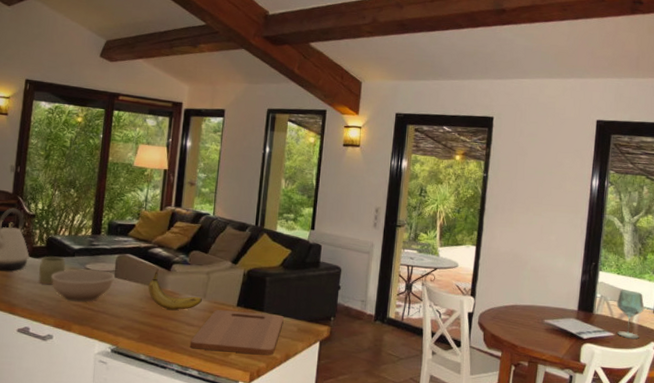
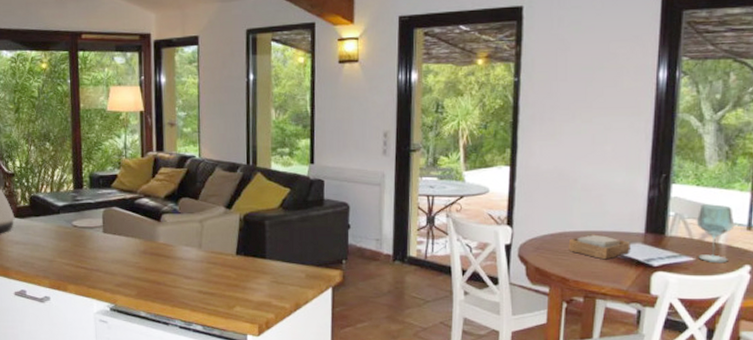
mug: present [38,256,66,284] -> none [26,215,53,244]
bowl: present [51,268,116,302] -> none [40,226,104,261]
fruit: present [148,269,202,311] -> none [139,221,198,264]
cutting board: present [189,310,284,356] -> none [190,260,289,306]
napkin holder: none [518,308,567,331] -> present [568,234,630,260]

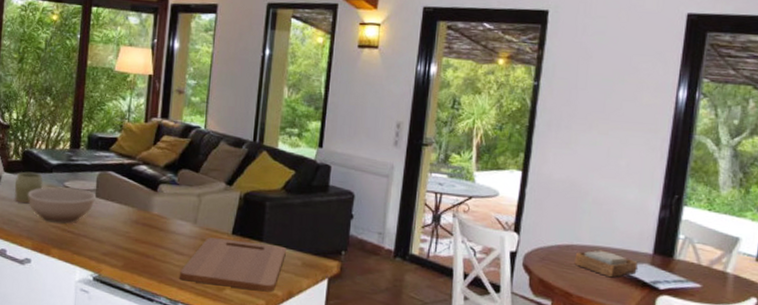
mug: none [26,215,53,244] -> present [15,171,43,203]
bowl: none [40,226,104,261] -> present [28,186,97,223]
cutting board: none [190,260,289,306] -> present [179,237,286,292]
wine glass: present [696,204,735,263] -> none [705,230,744,294]

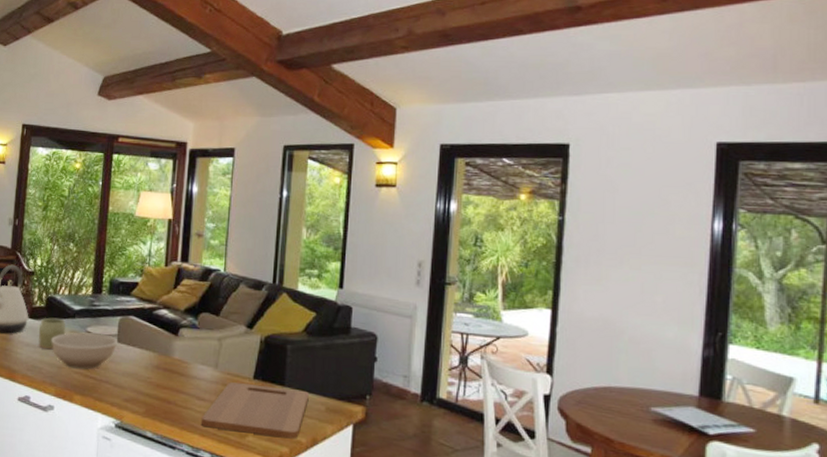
napkin holder: present [574,249,638,278] -> none [613,392,683,423]

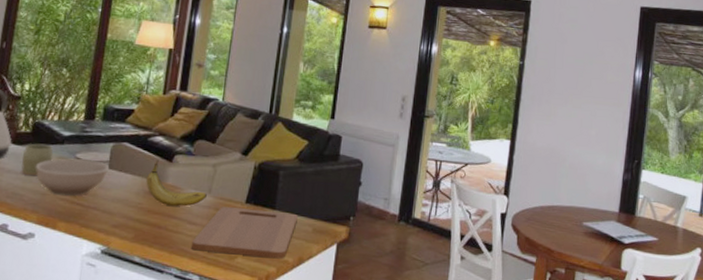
fruit: none [154,334,214,382] -> present [146,160,207,207]

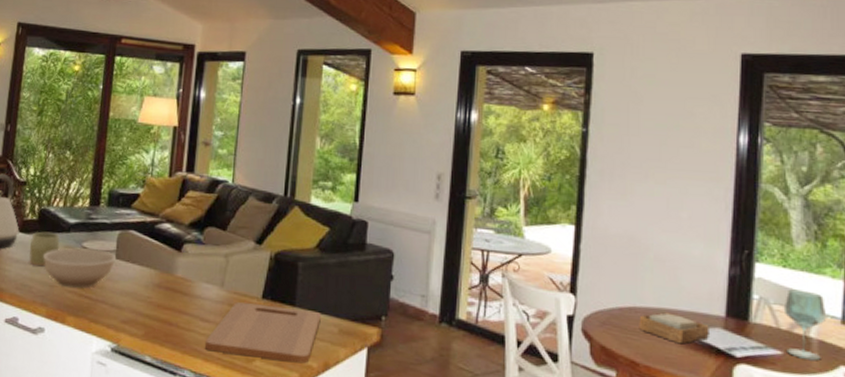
fruit: present [146,160,207,207] -> none [155,250,219,302]
napkin holder: none [555,209,607,235] -> present [638,312,709,345]
wine glass: none [660,190,690,245] -> present [783,289,827,362]

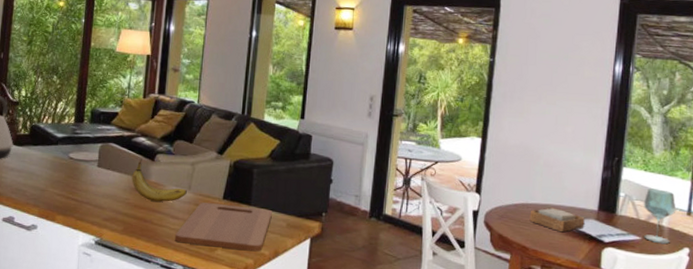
mug: present [29,231,60,266] -> none [23,144,49,173]
bowl: present [43,247,117,288] -> none [35,157,99,192]
fruit: none [155,250,219,302] -> present [132,159,187,203]

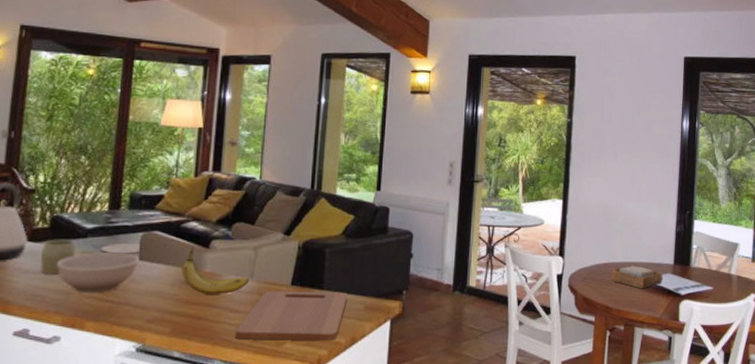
mug: none [23,144,49,173] -> present [40,239,76,273]
bowl: none [35,157,99,192] -> present [57,253,140,293]
wine glass: present [643,188,677,245] -> none [713,239,743,292]

